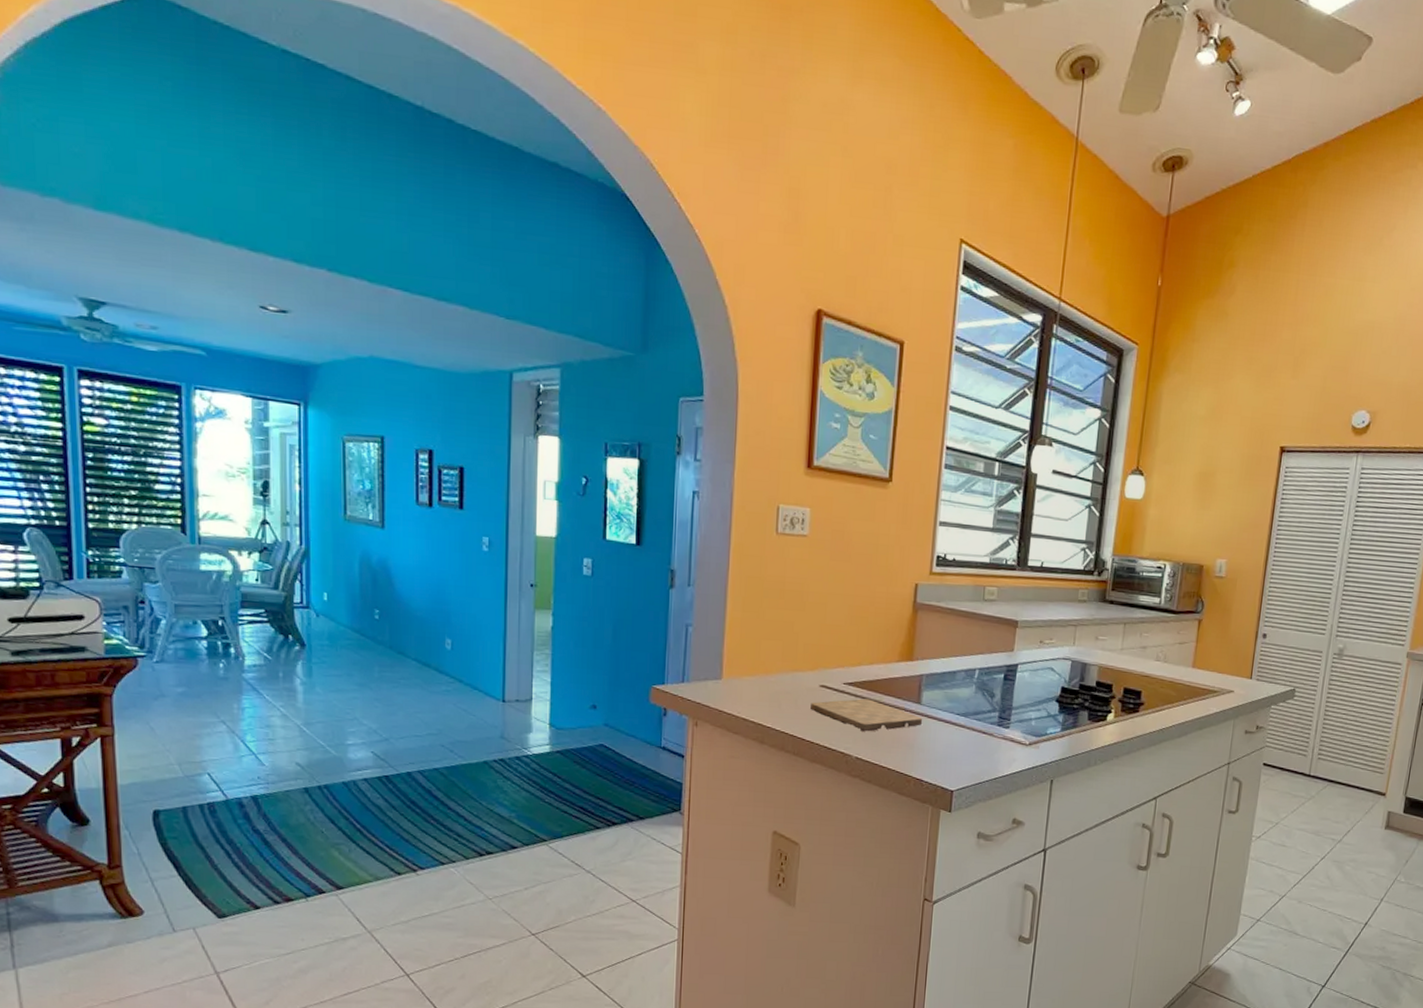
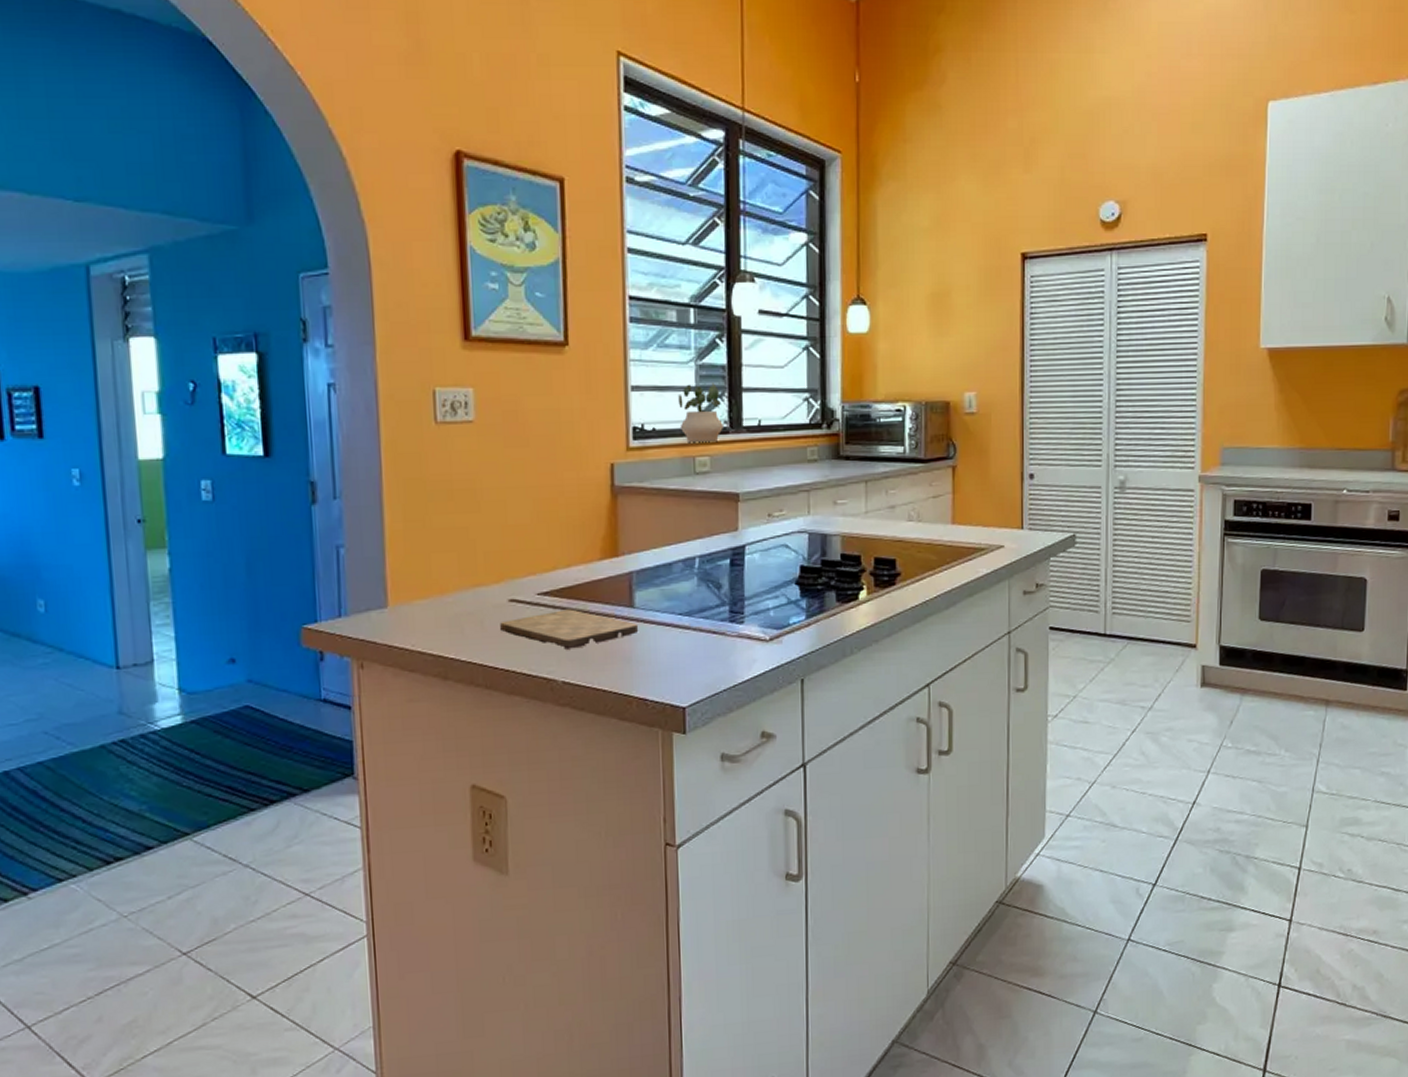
potted plant: none [975,525,1013,576] -> present [678,383,723,443]

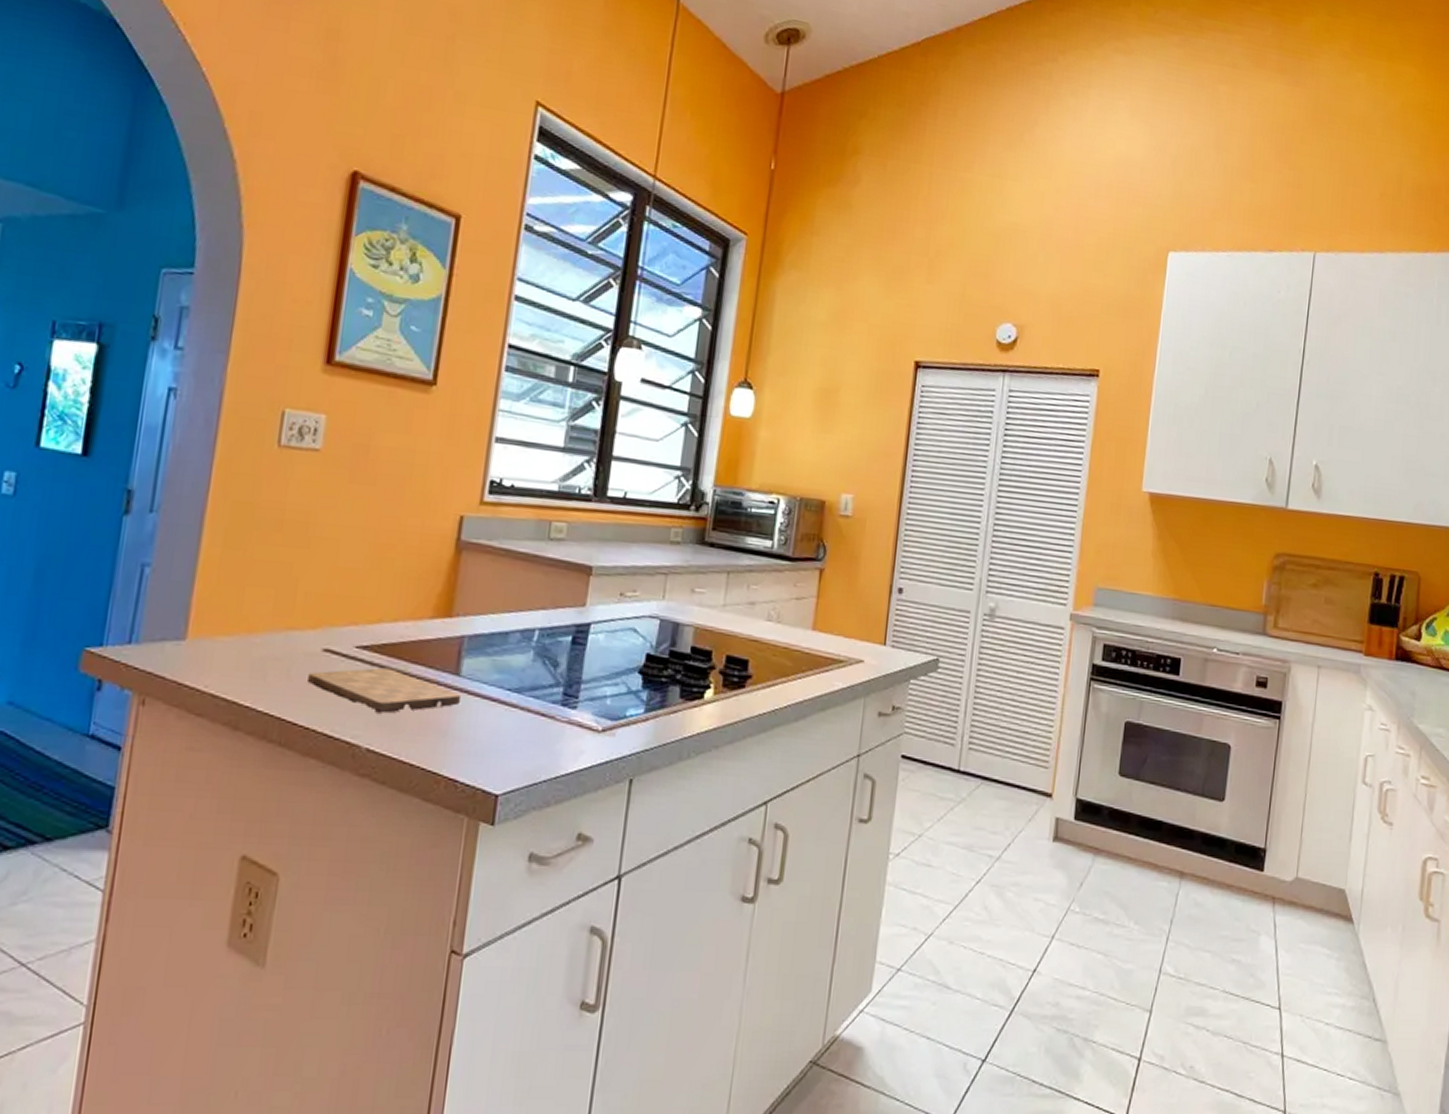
potted plant: present [678,383,723,443] -> none [540,443,589,509]

